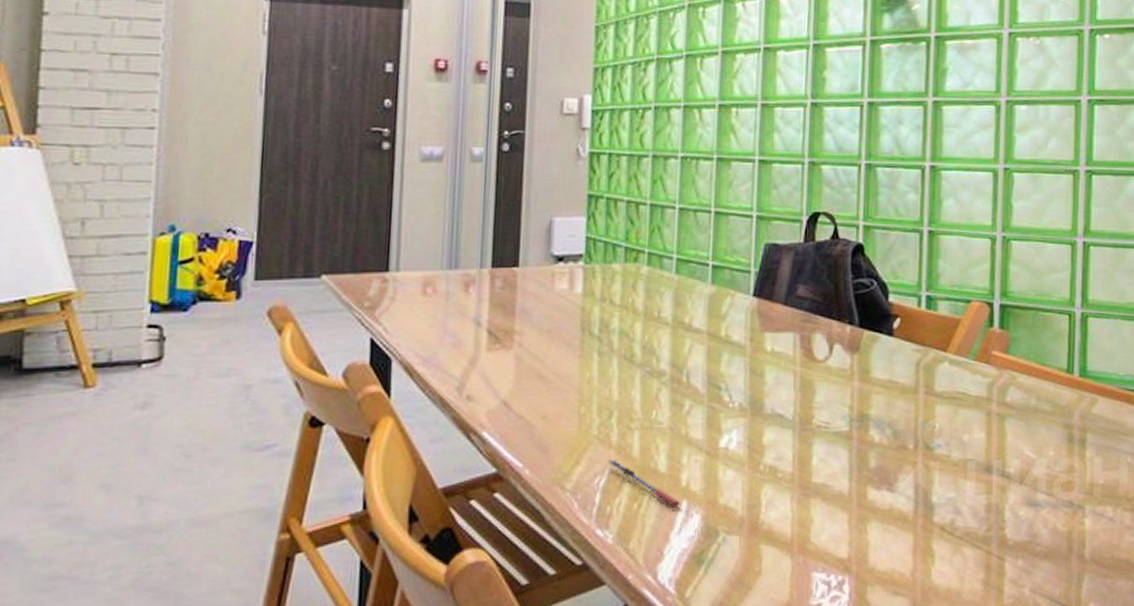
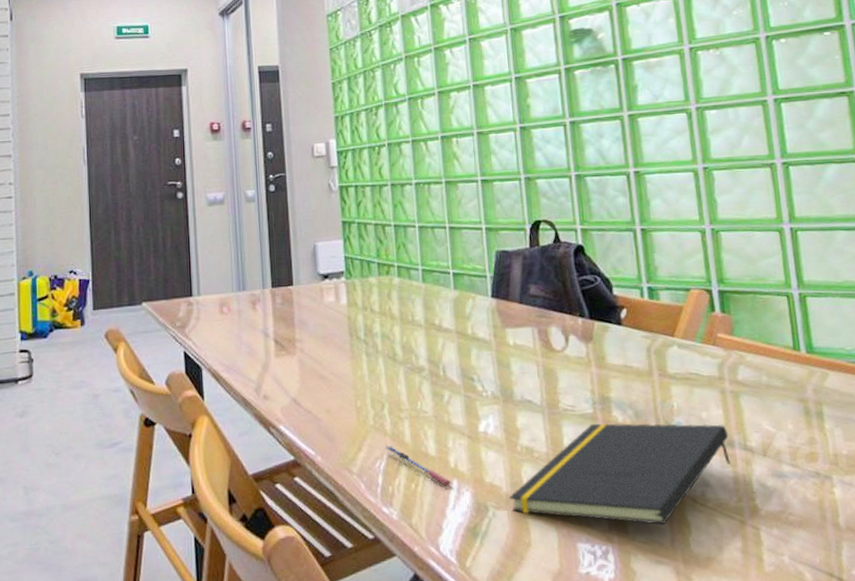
notepad: none [744,442,988,554] -> present [509,422,732,525]

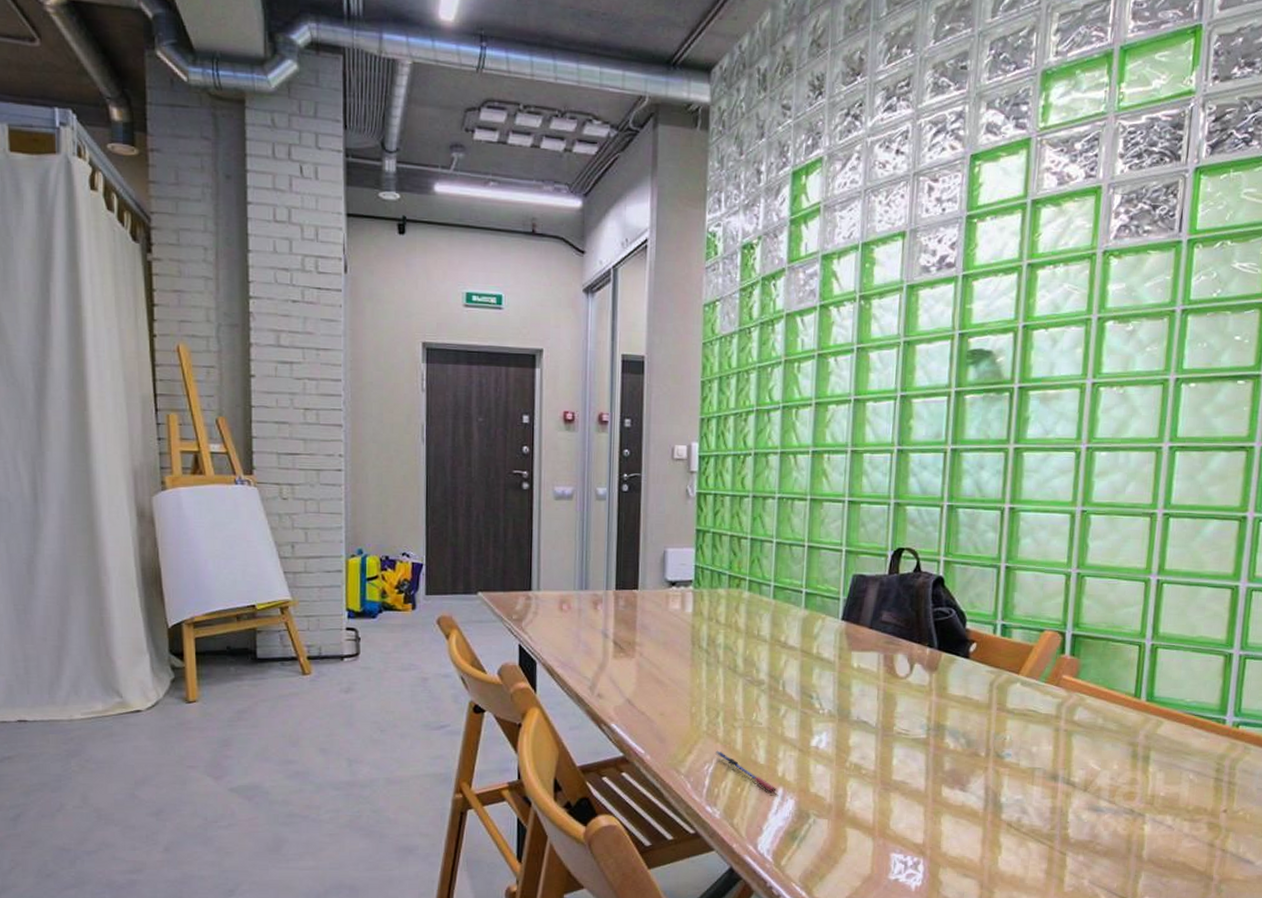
notepad: present [509,422,732,525] -> none [831,748,1055,844]

